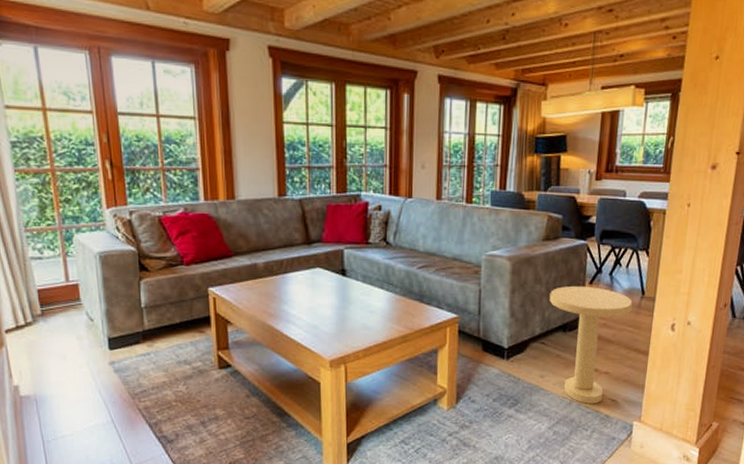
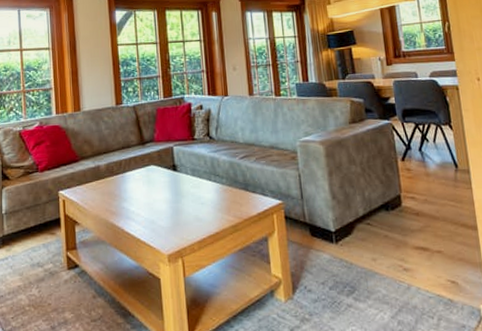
side table: present [549,285,633,404] -> none [365,163,449,287]

